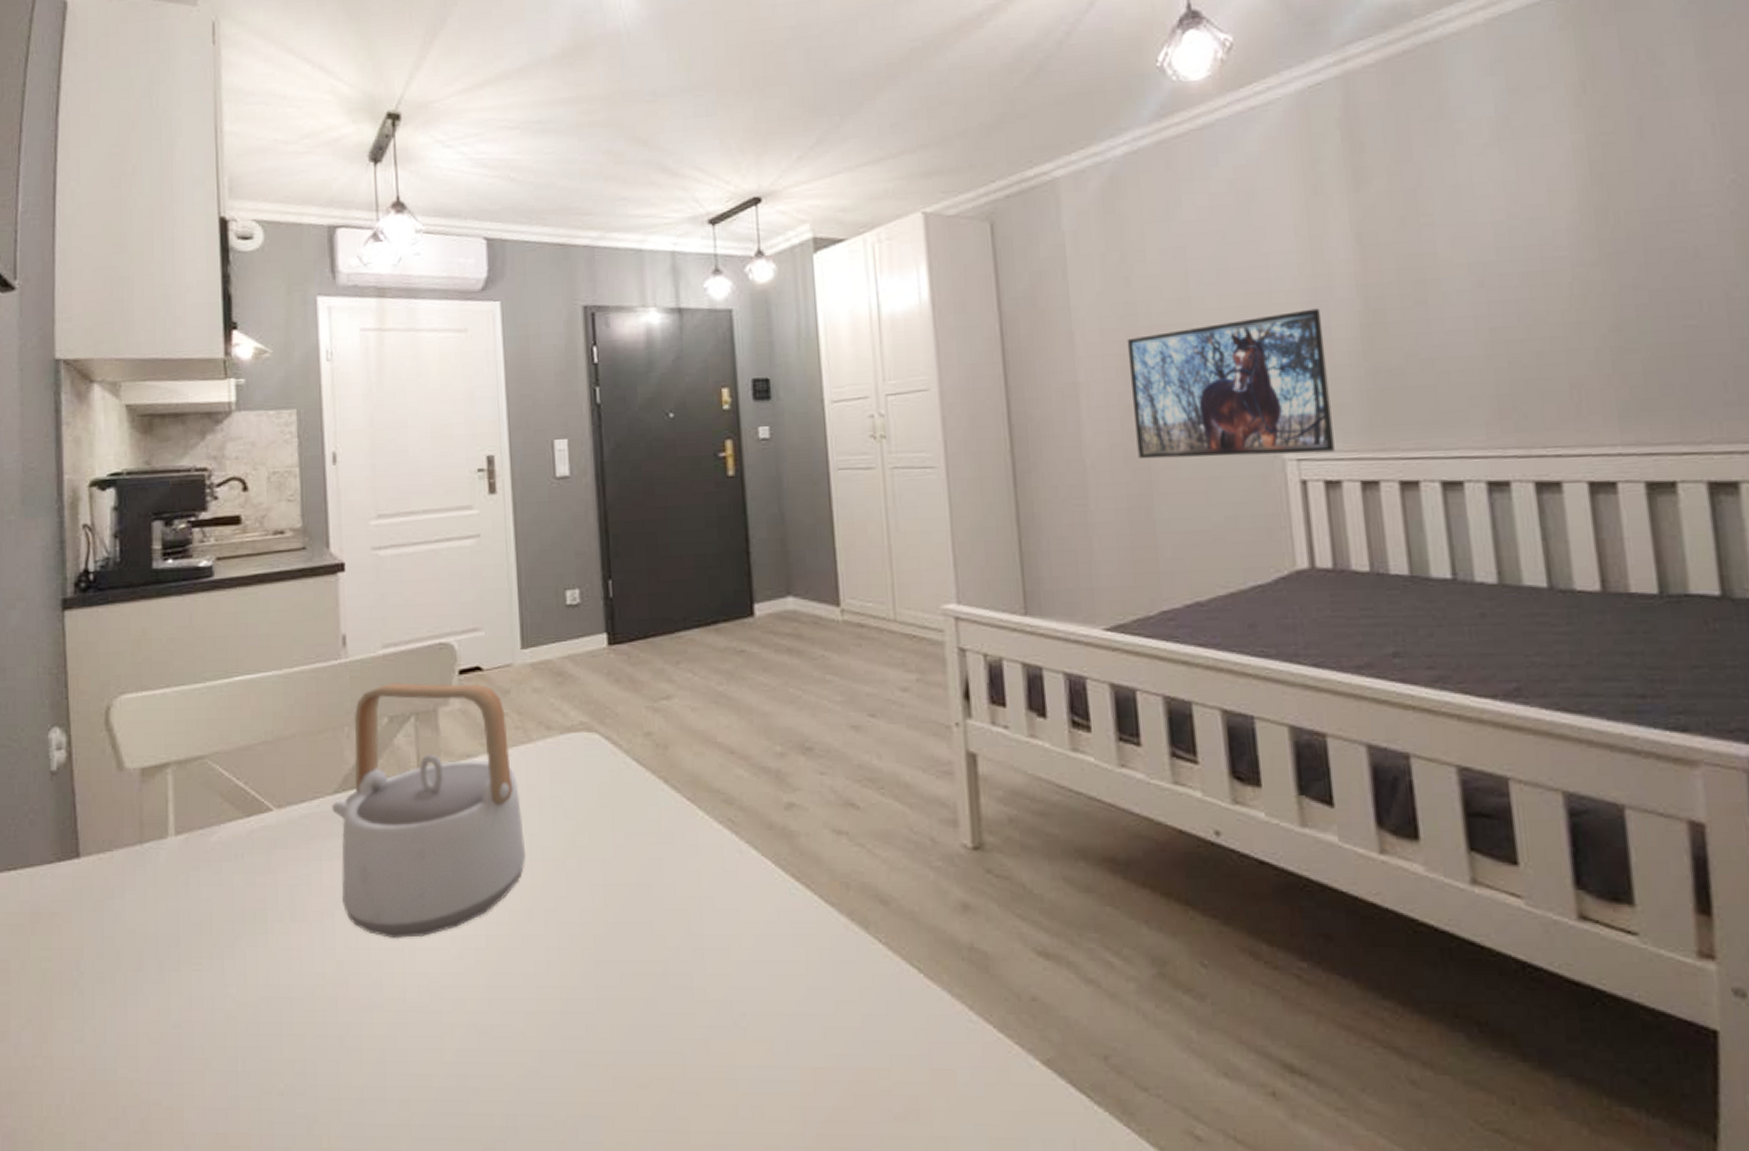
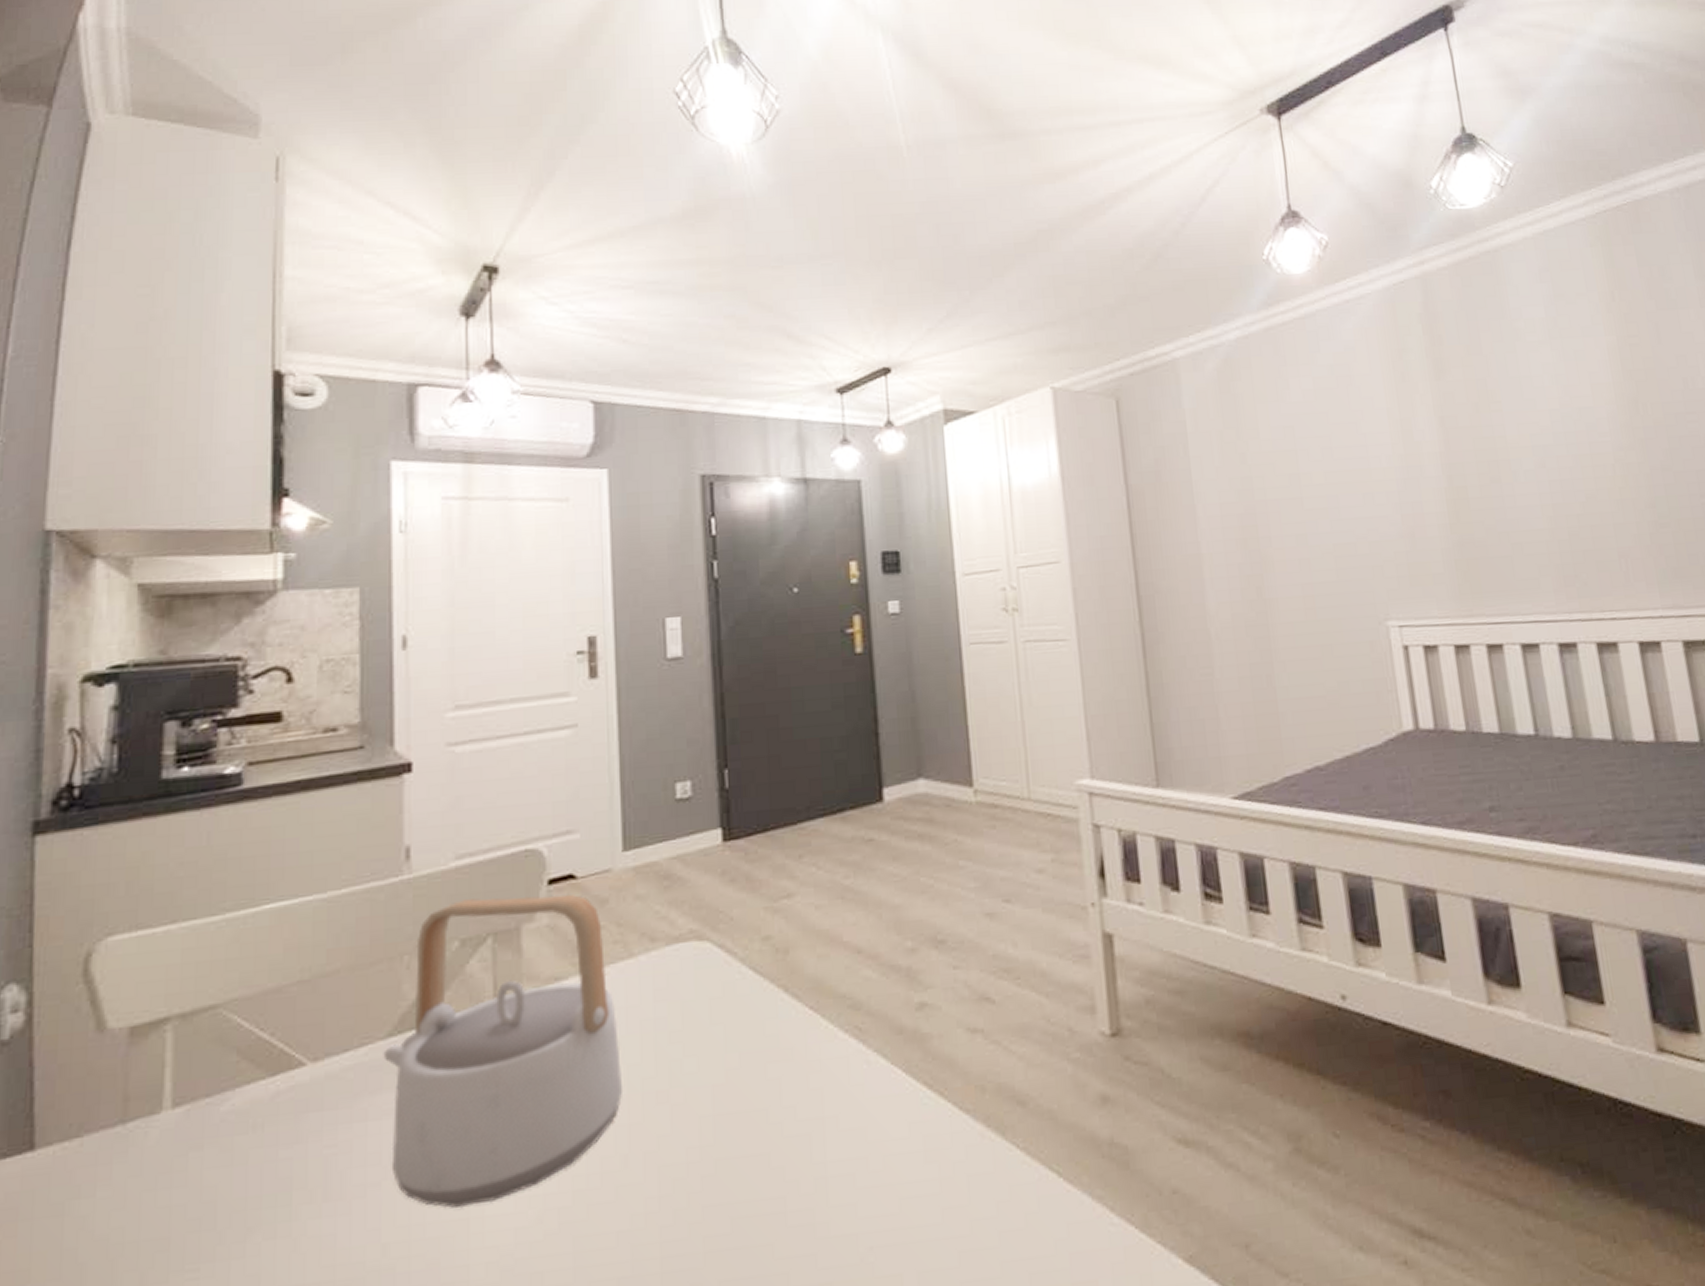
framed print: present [1127,308,1335,459] -> none [1244,485,1431,628]

